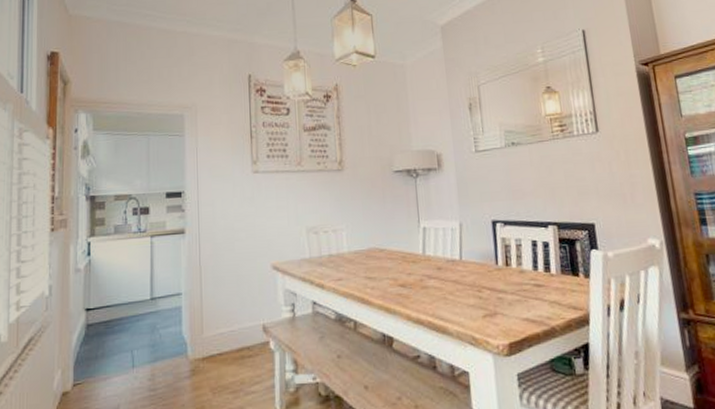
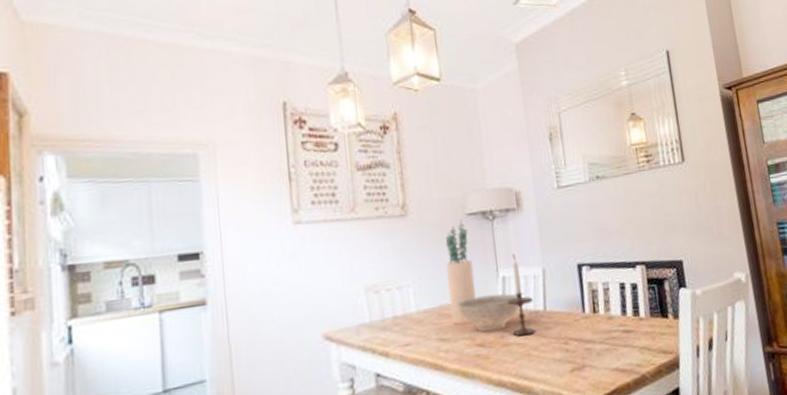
vase: none [374,175,400,267] -> present [445,219,477,326]
decorative bowl: none [382,242,438,275] -> present [457,293,520,333]
candlestick: none [426,207,451,281] -> present [507,253,535,337]

